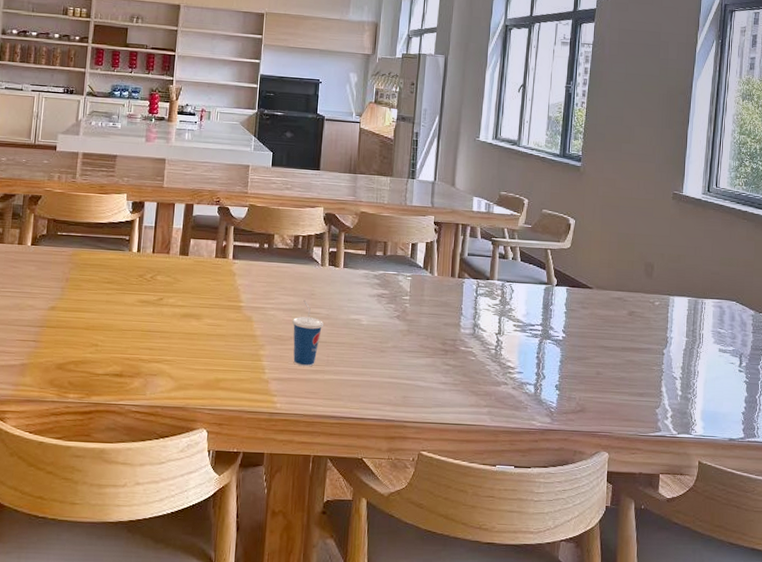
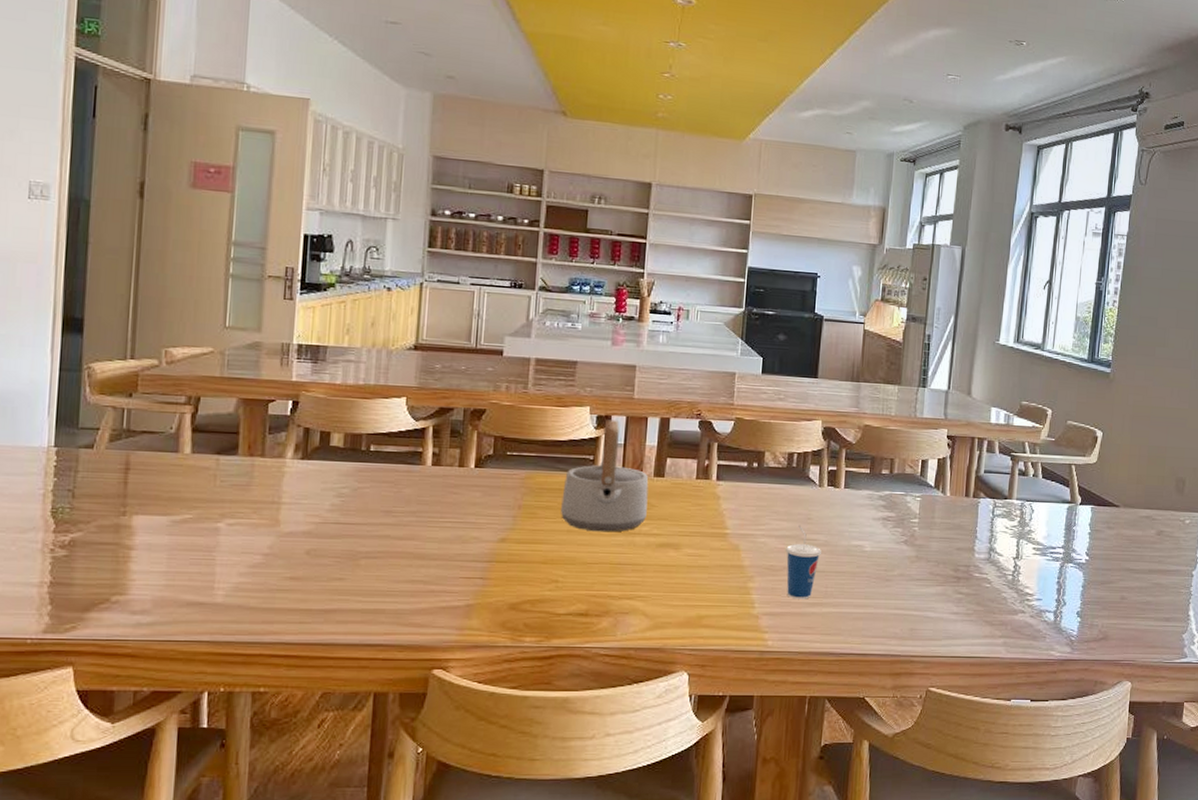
teapot: none [101,205,175,303] -> present [561,419,649,532]

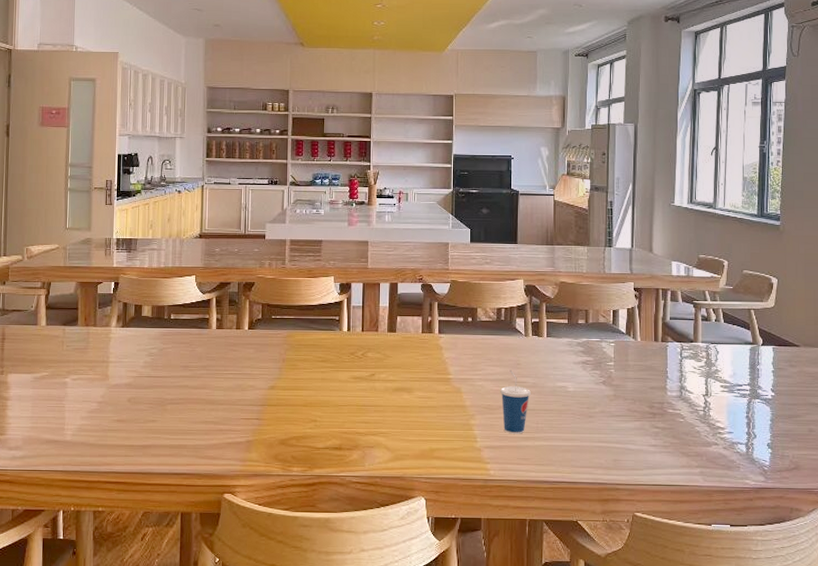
teapot: present [561,419,649,532] -> none [316,286,384,379]

